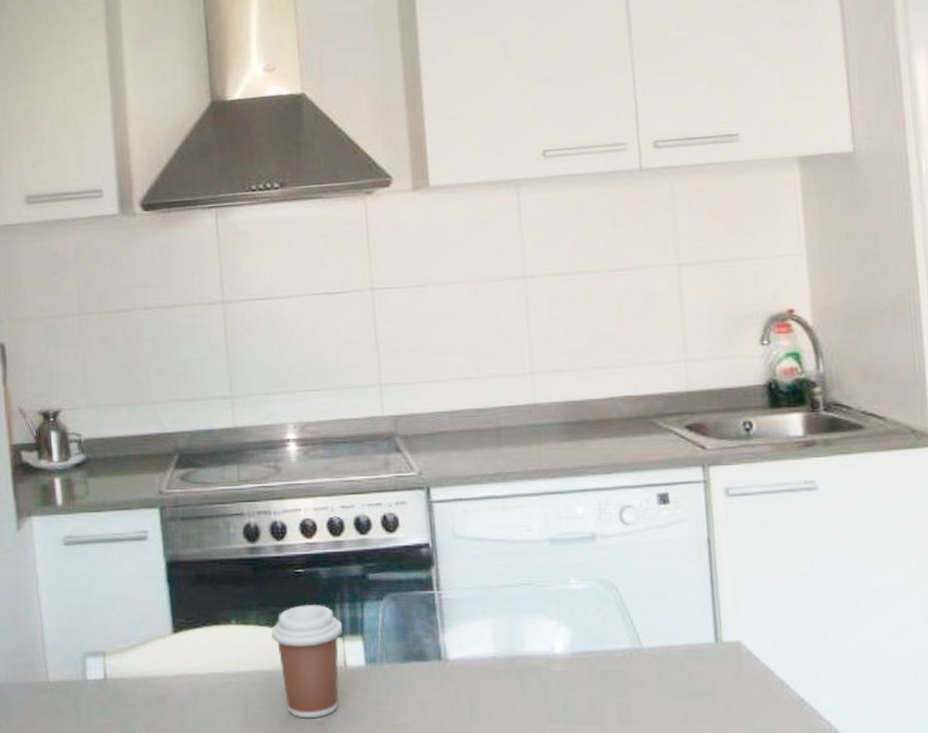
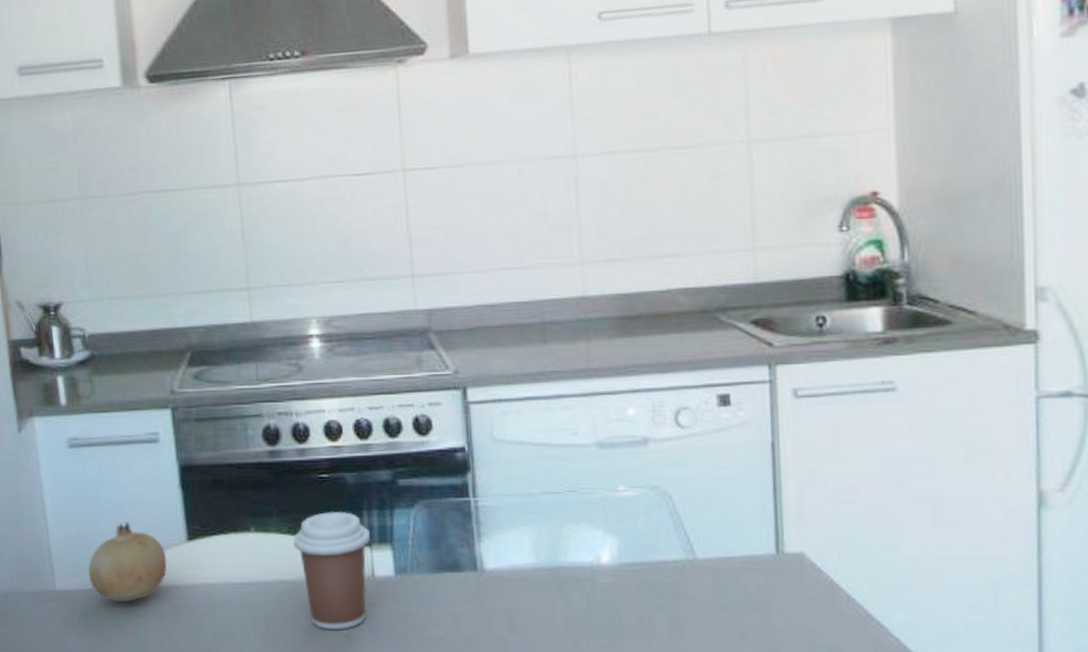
fruit: none [80,615,154,693] -> present [88,522,167,603]

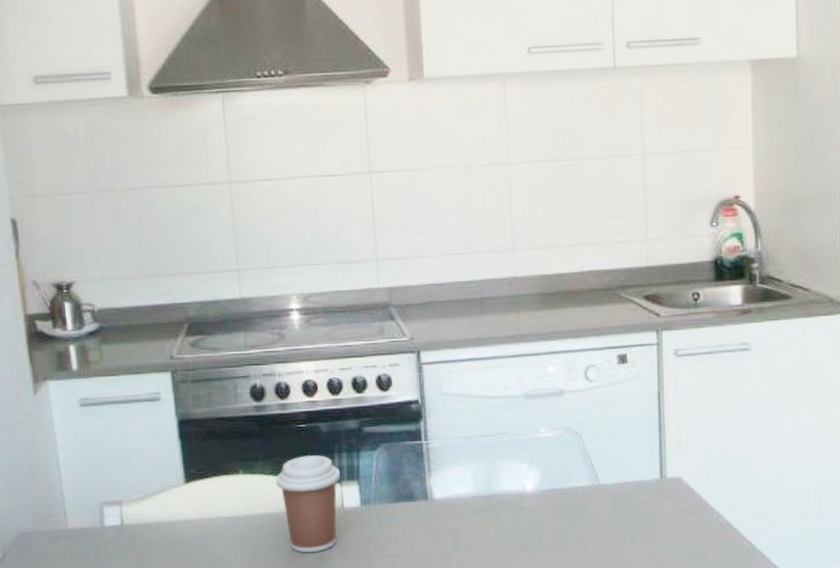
fruit: present [88,522,167,603] -> none [97,468,167,537]

